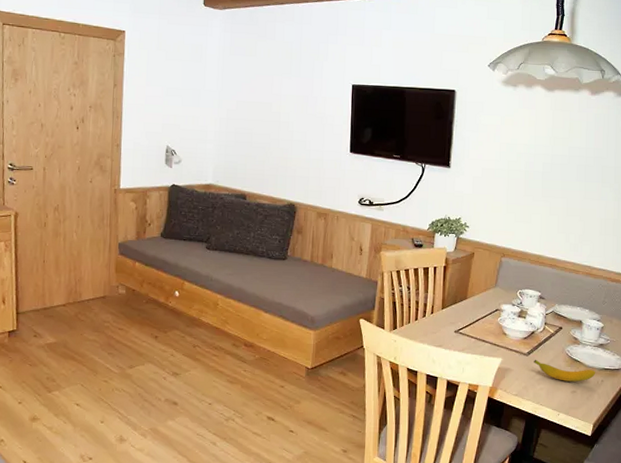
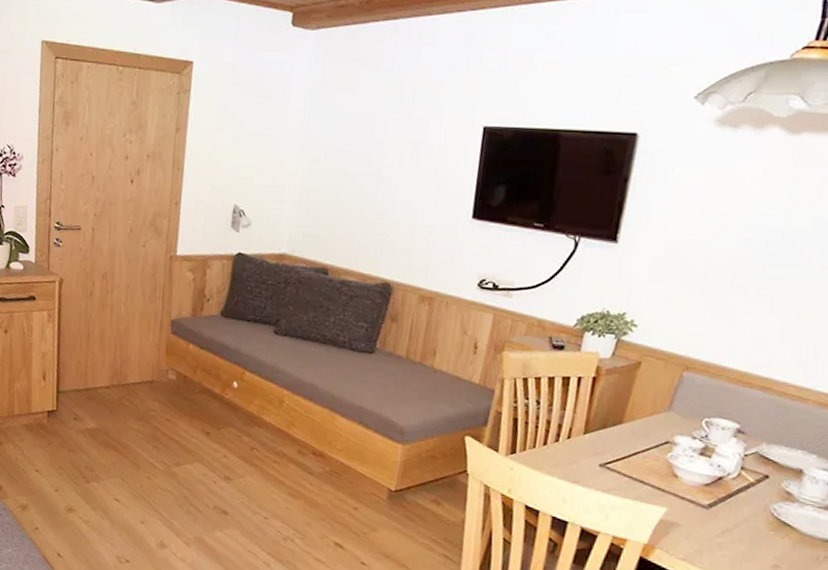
banana: present [534,359,596,382] -> none [716,515,817,554]

